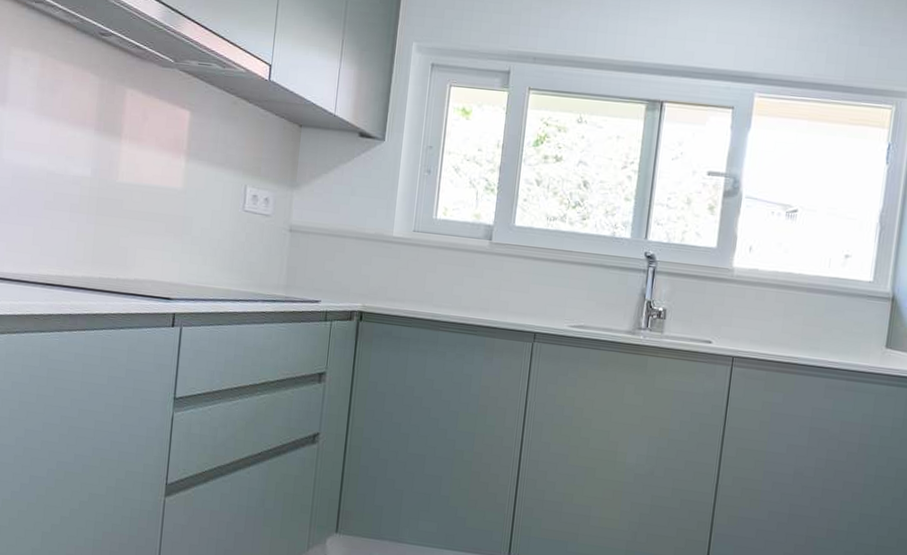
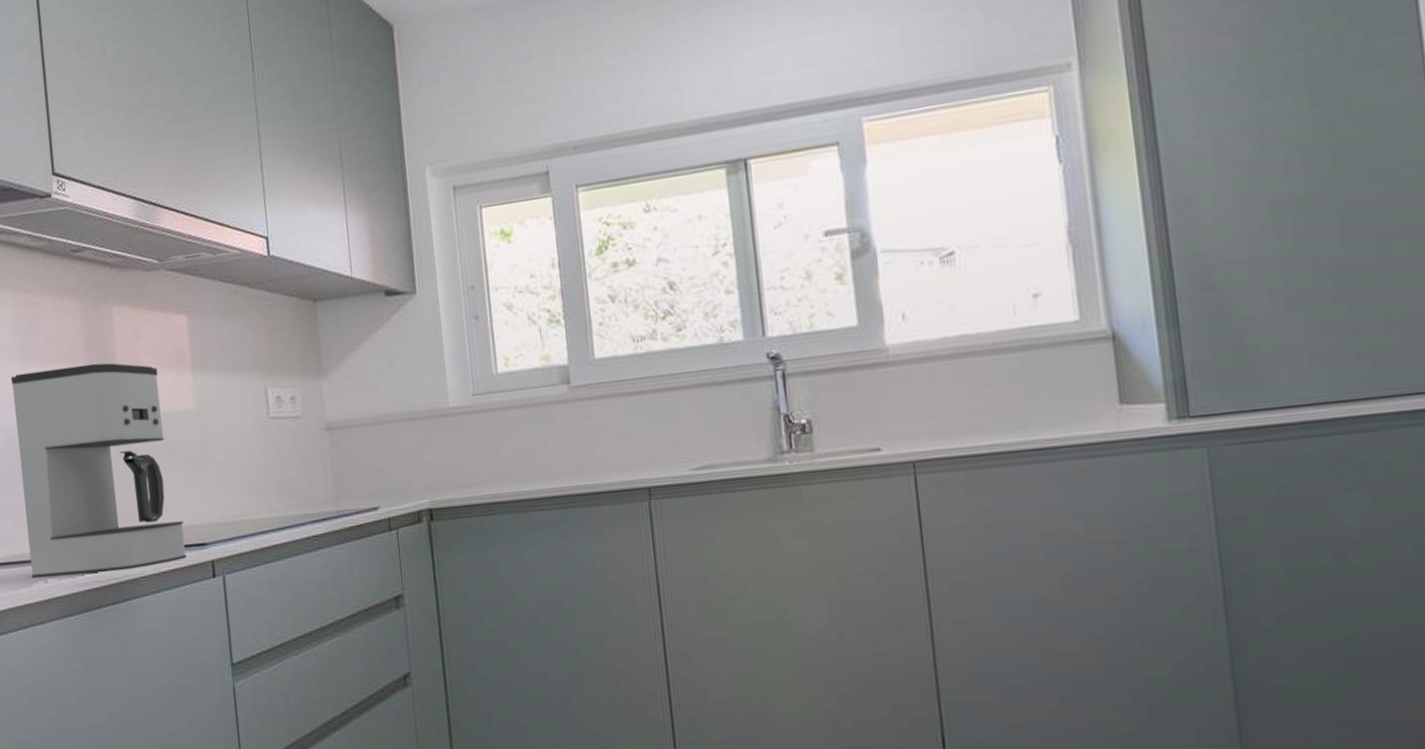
coffee maker: none [15,124,157,308] -> present [10,362,187,578]

